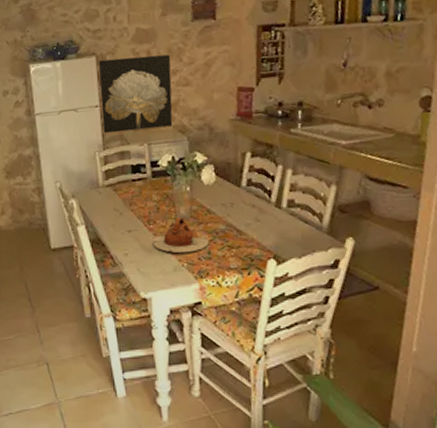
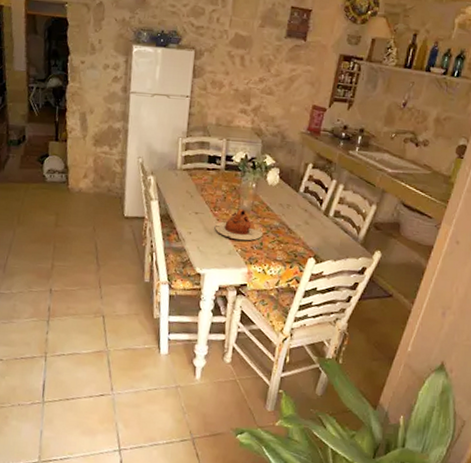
wall art: present [98,54,173,134] -> none [189,55,261,128]

